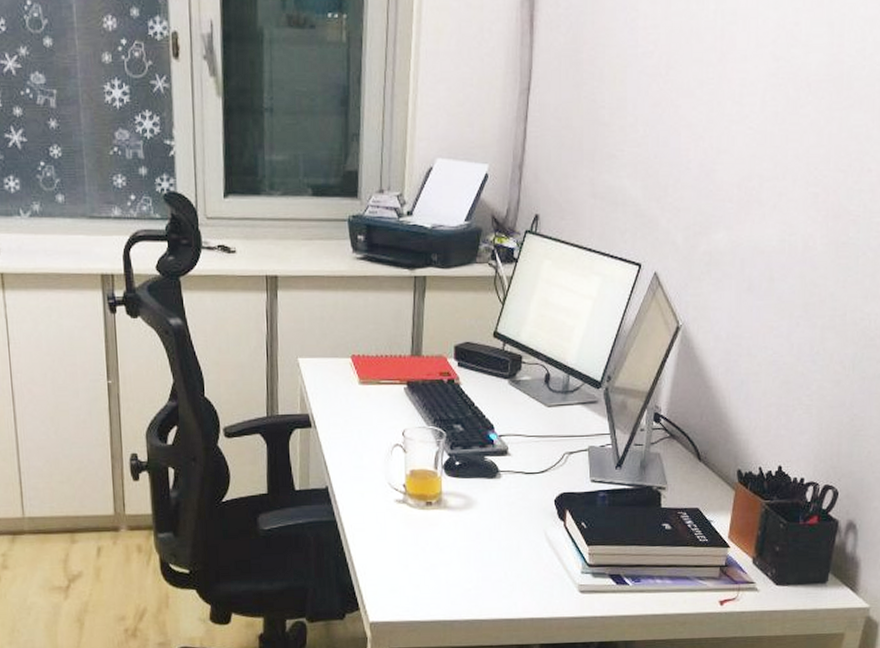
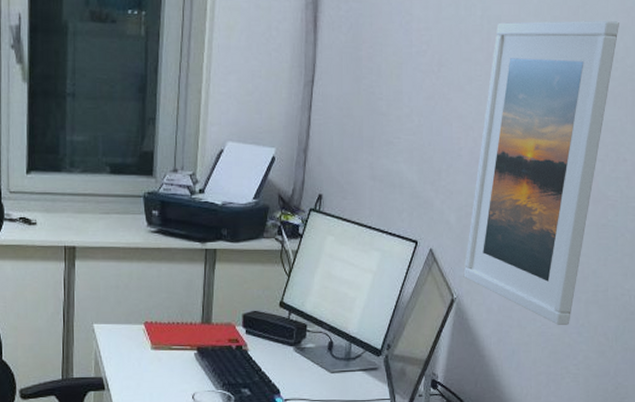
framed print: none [690,11,869,353] -> present [463,20,619,325]

